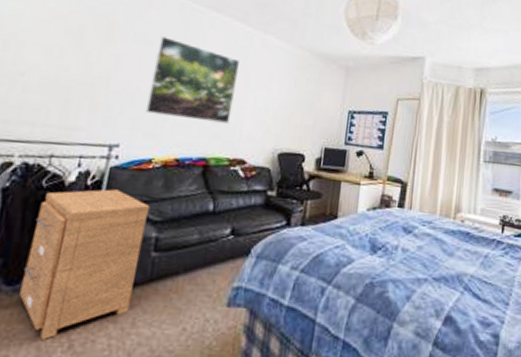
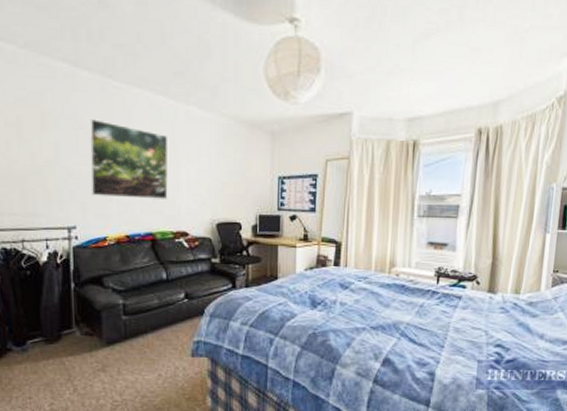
nightstand: present [19,189,150,340] -> none [24,266,113,385]

